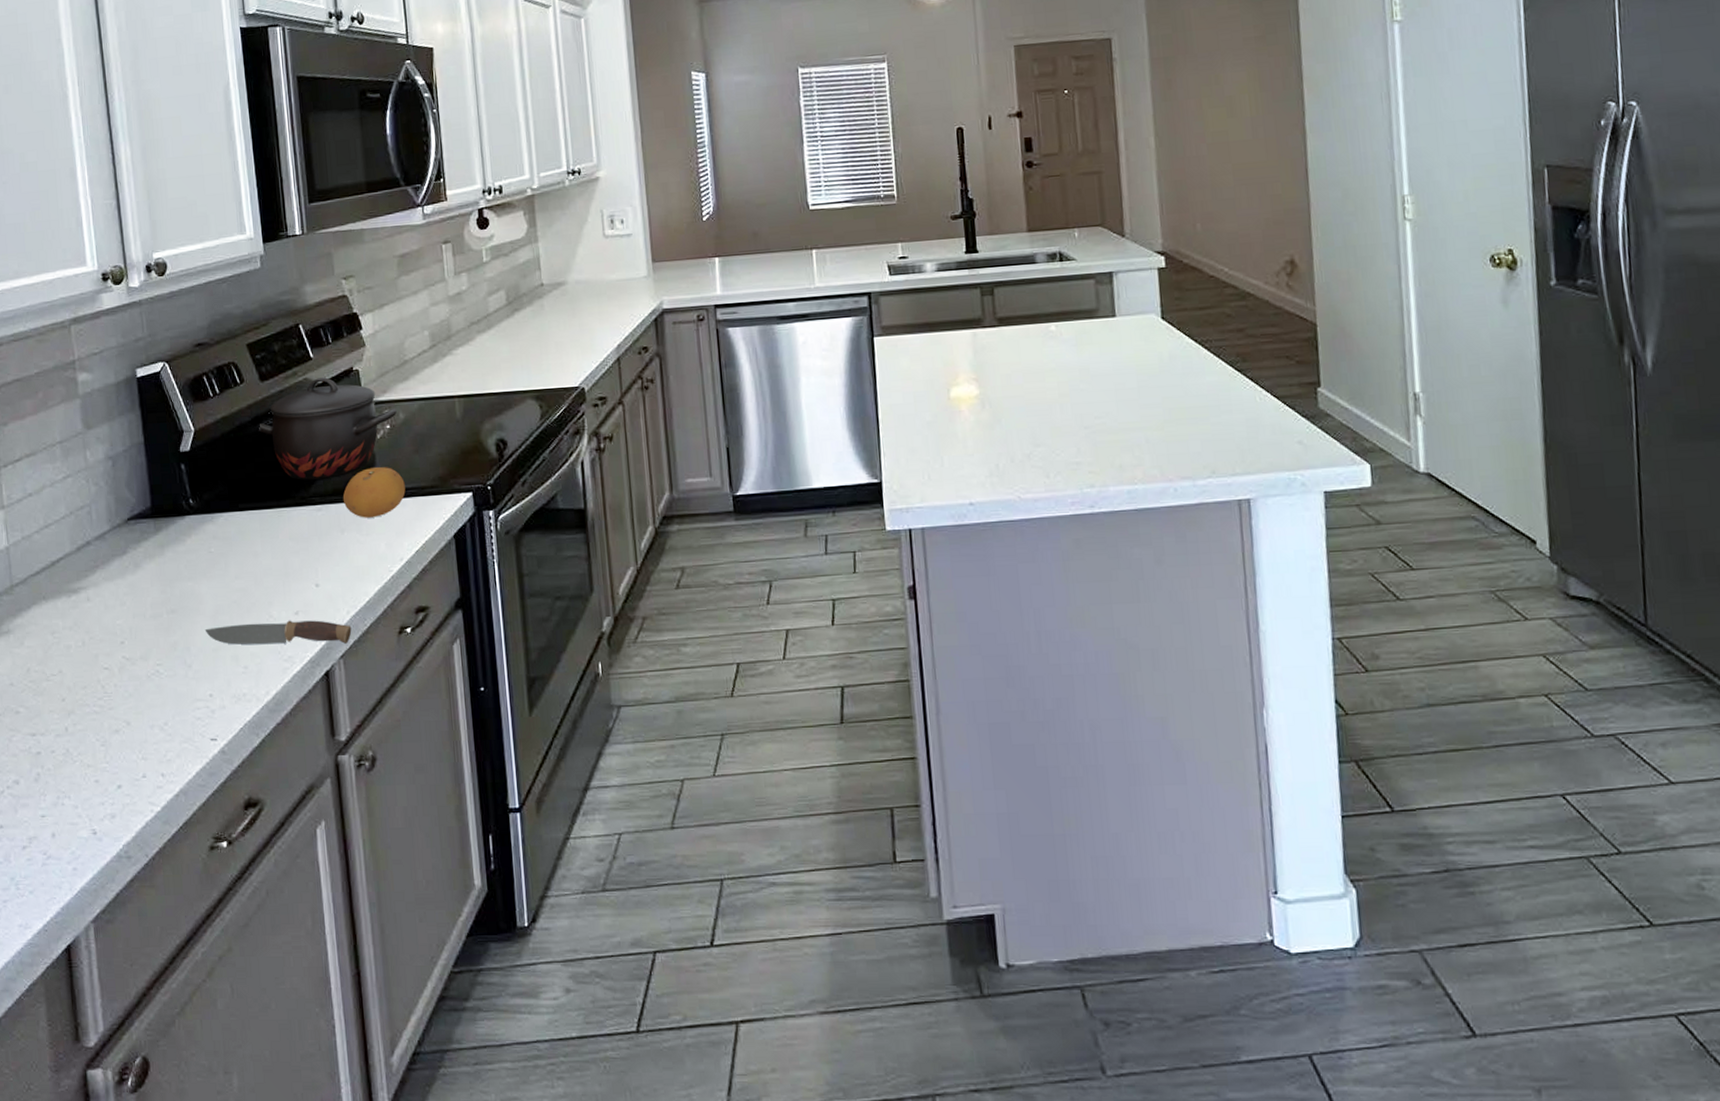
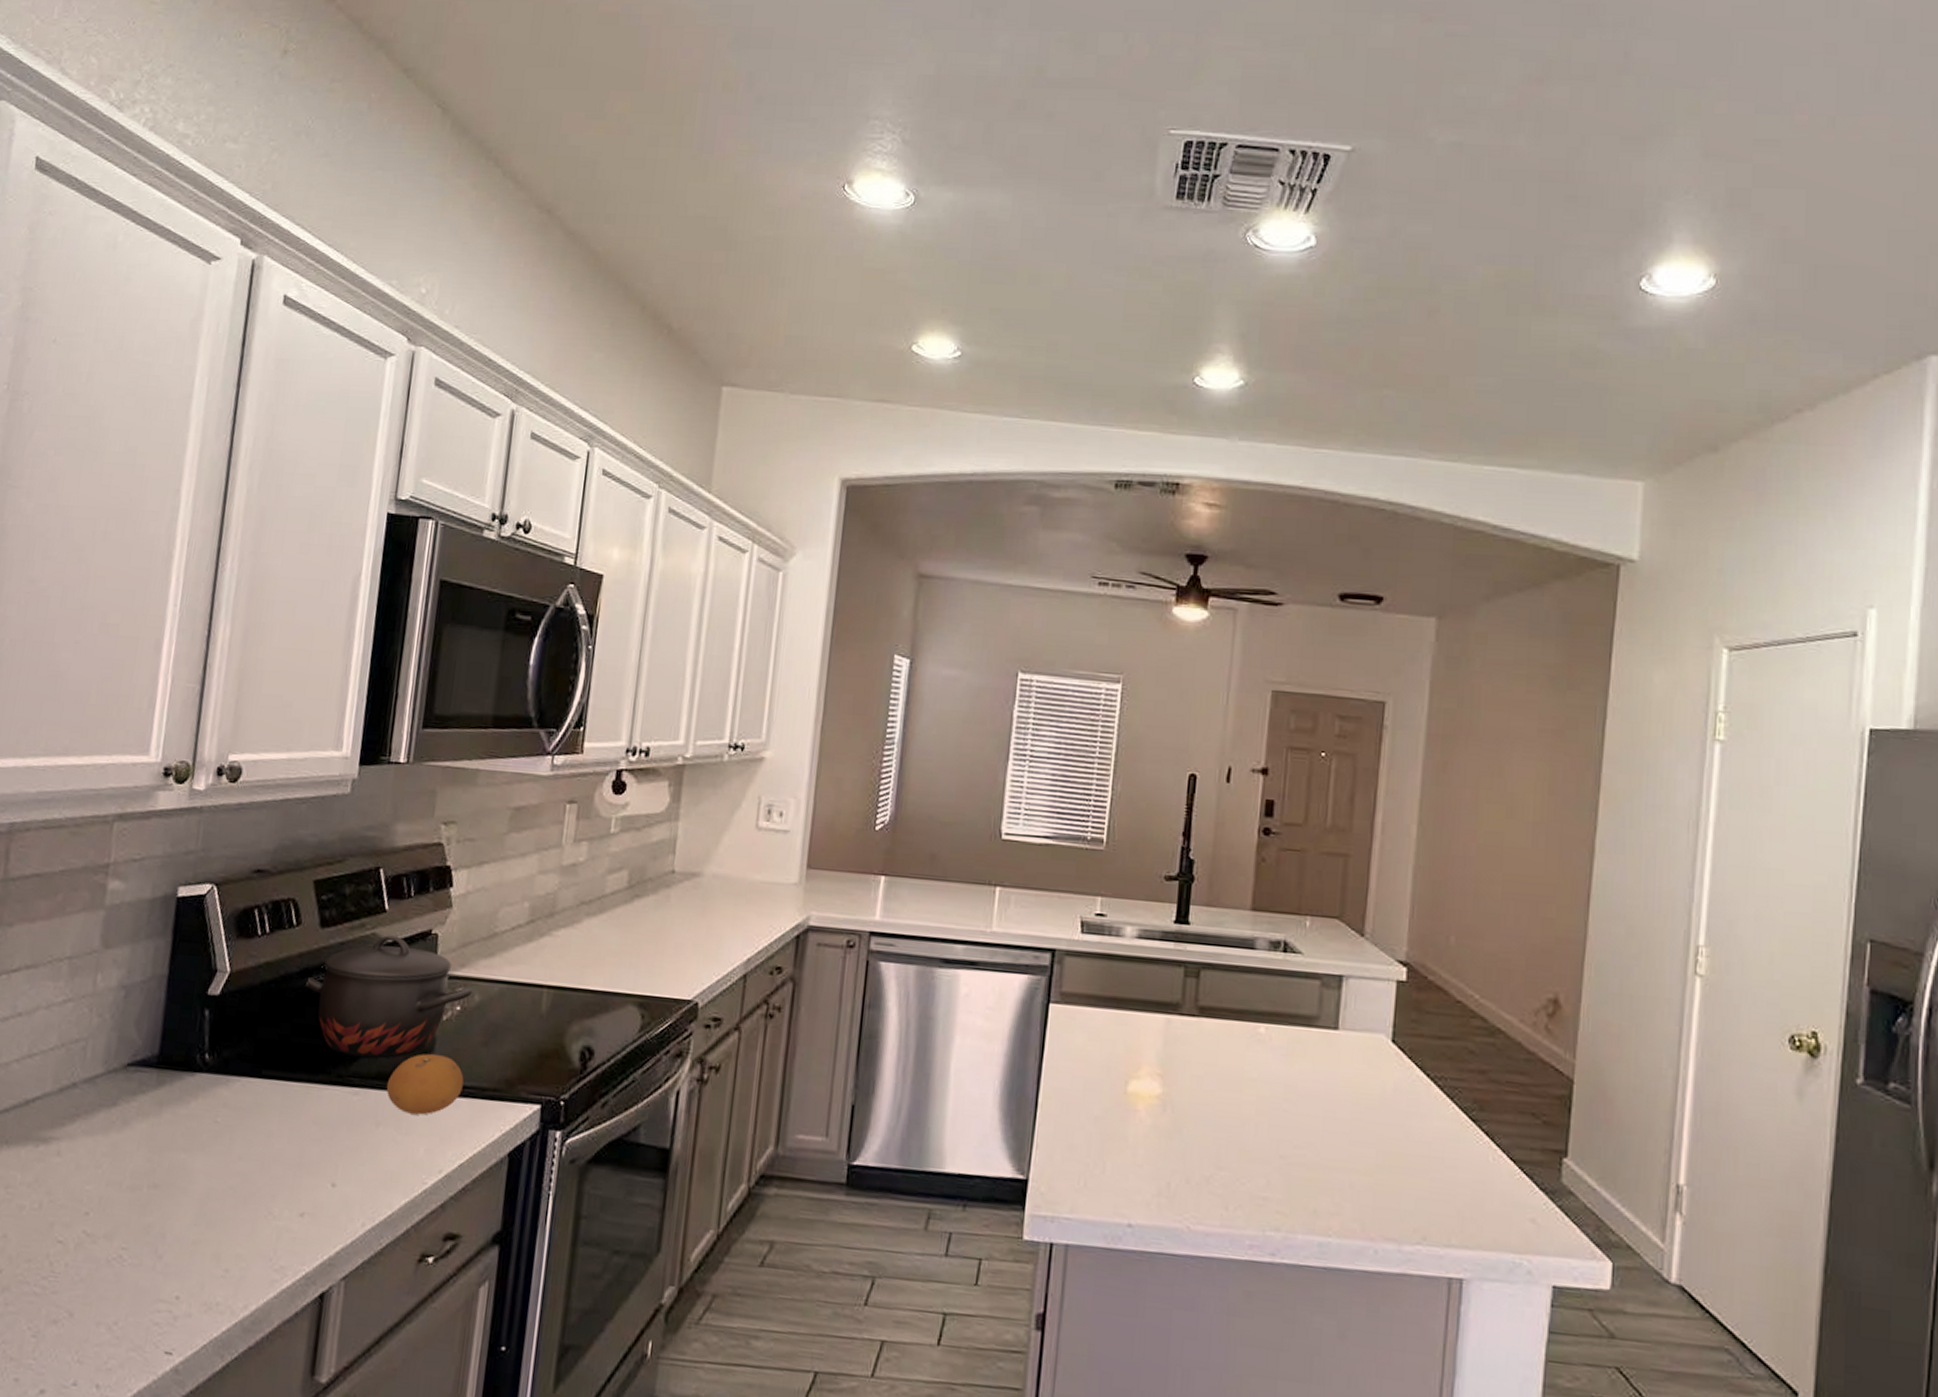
knife: present [204,620,352,645] -> none [188,1214,363,1263]

